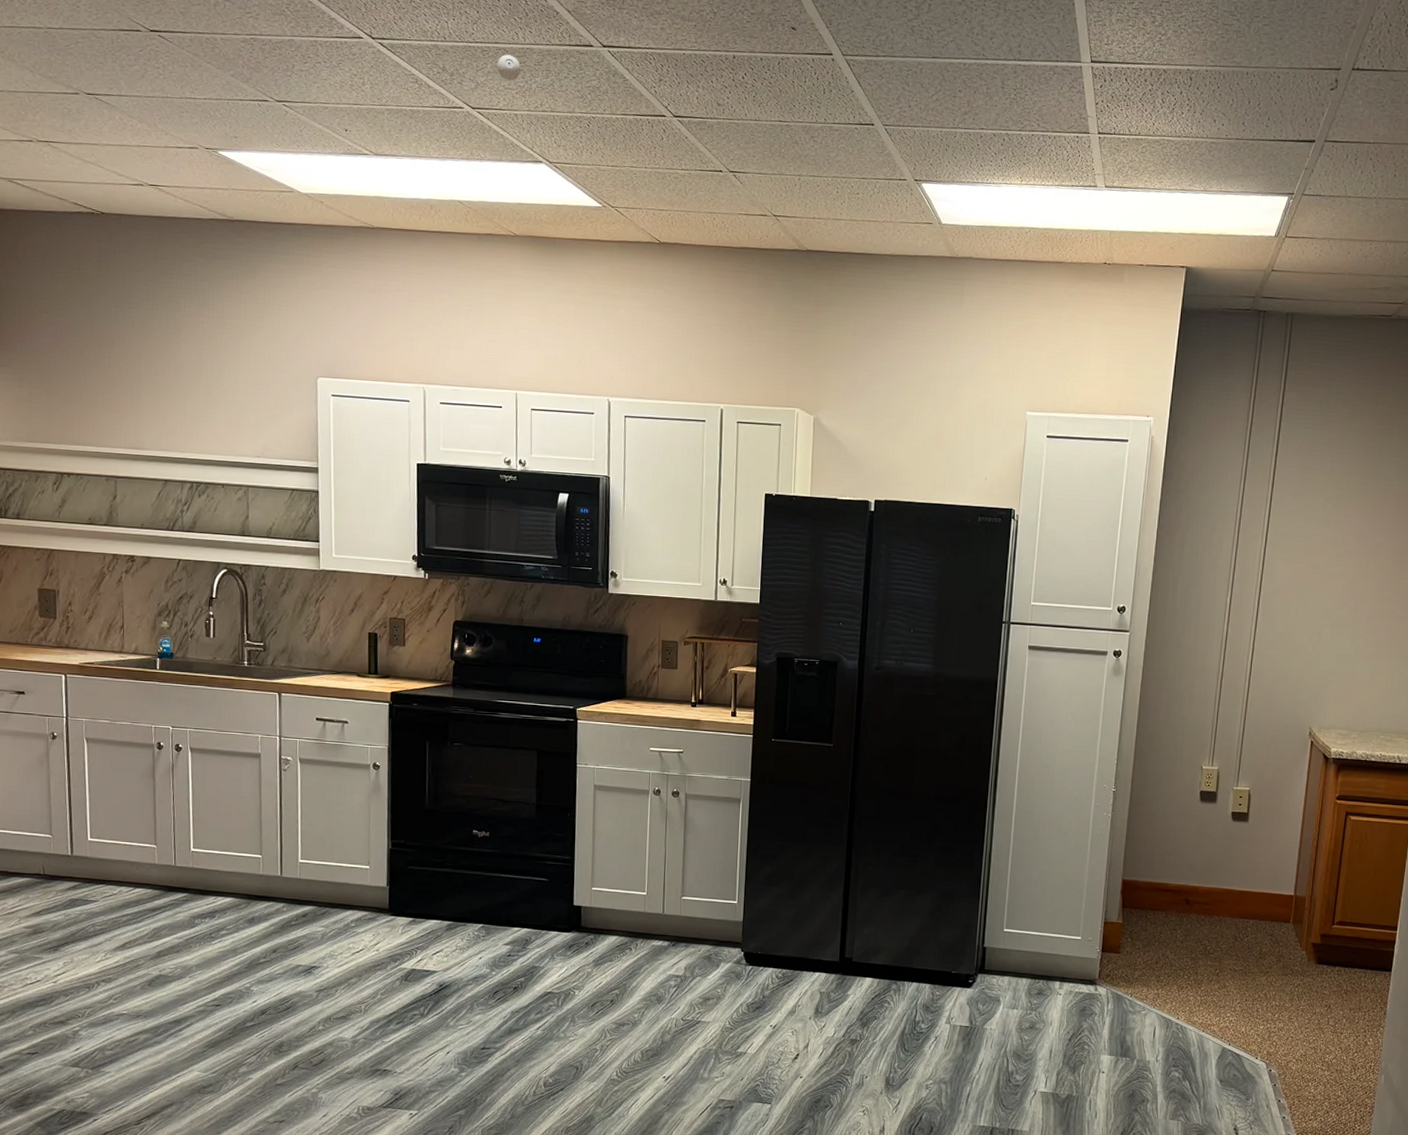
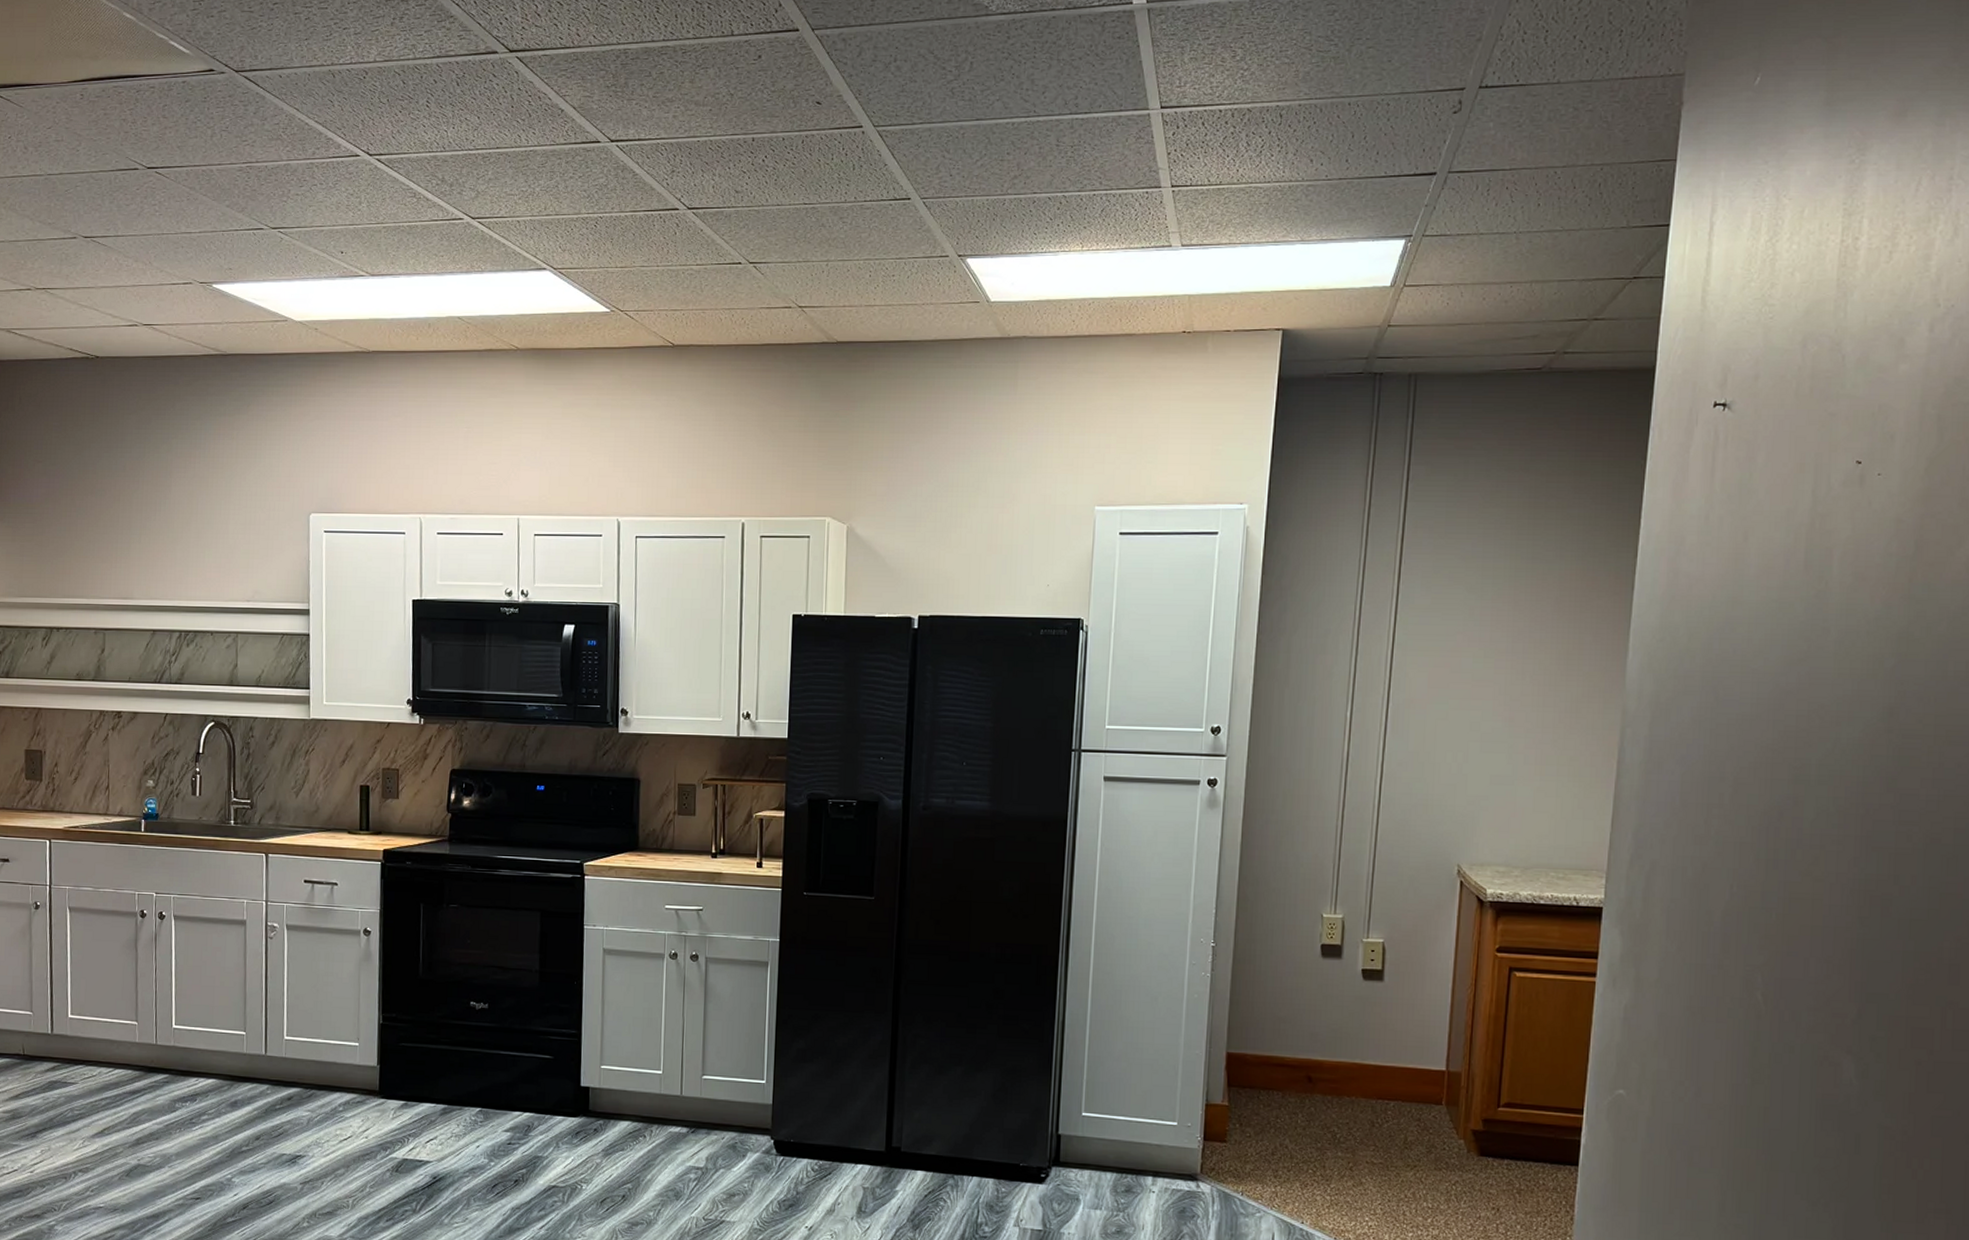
eyeball: present [497,54,521,81] -> none [499,159,523,186]

